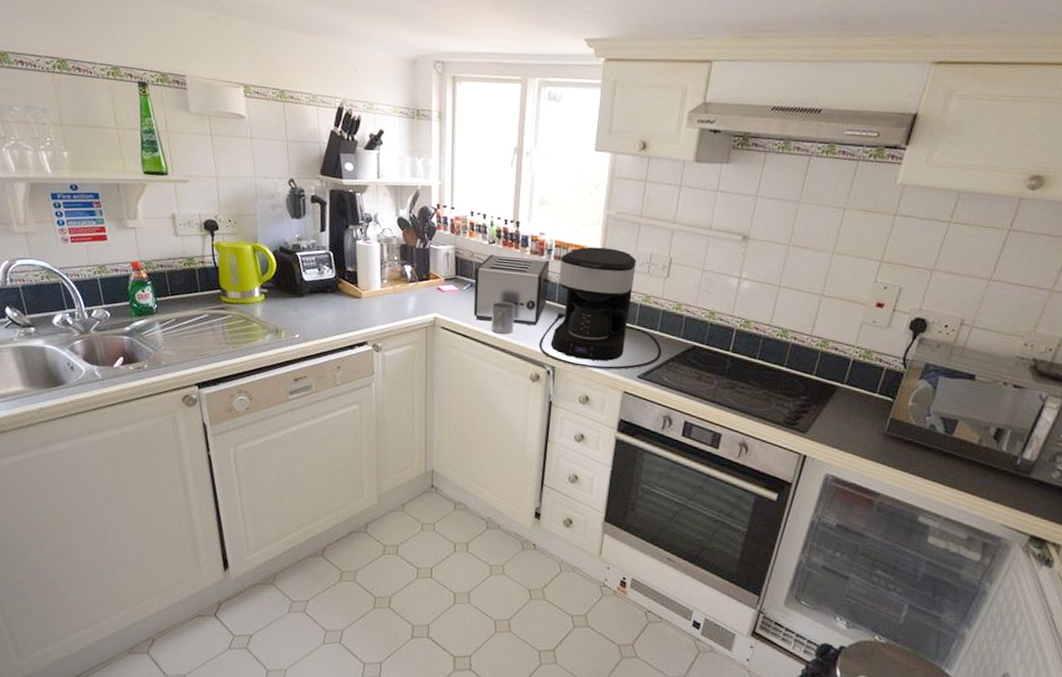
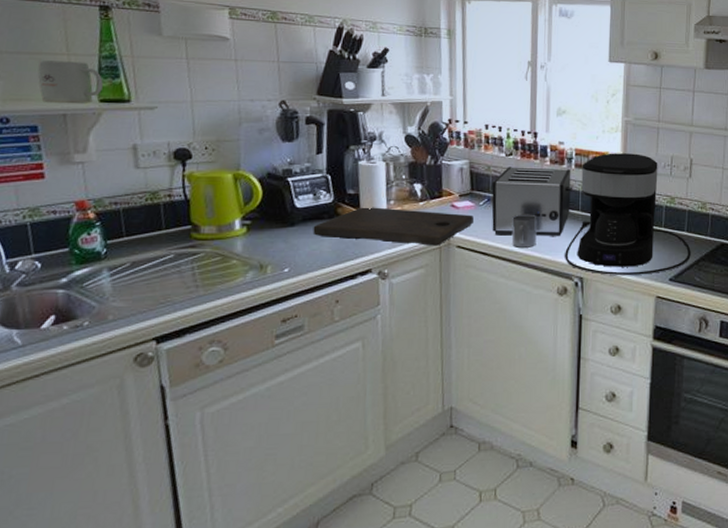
mug: none [94,133,146,175] -> present [37,60,103,104]
cutting board: none [318,284,458,325] -> present [313,207,475,246]

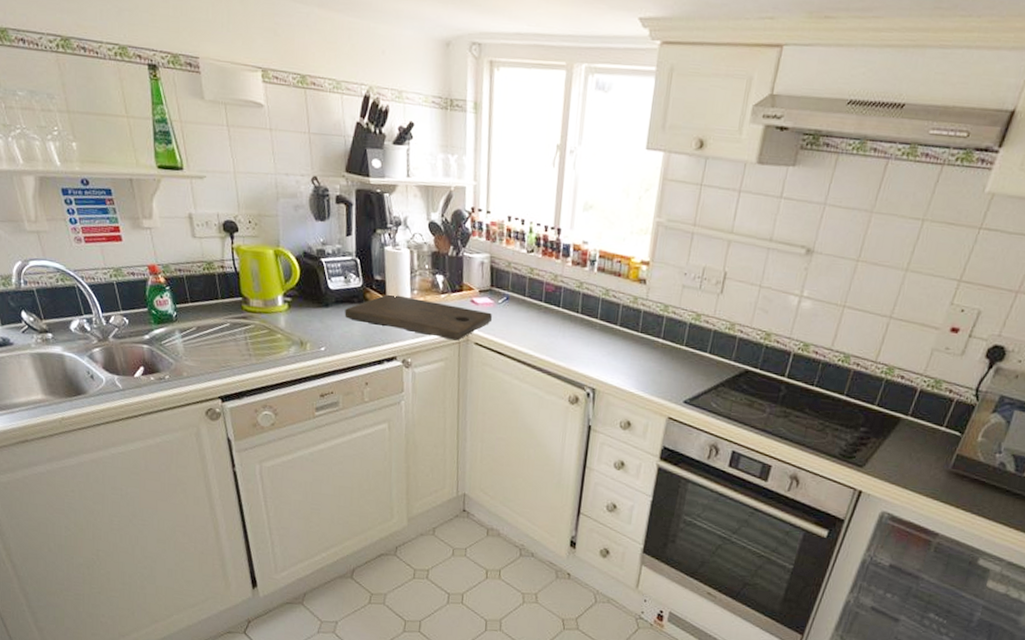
mug: present [37,60,103,104] -> none [104,122,159,169]
toaster: present [491,167,573,237] -> none [509,264,594,345]
mug: present [511,214,537,247] -> none [527,316,555,352]
coffee maker: present [565,153,691,276] -> none [579,258,711,394]

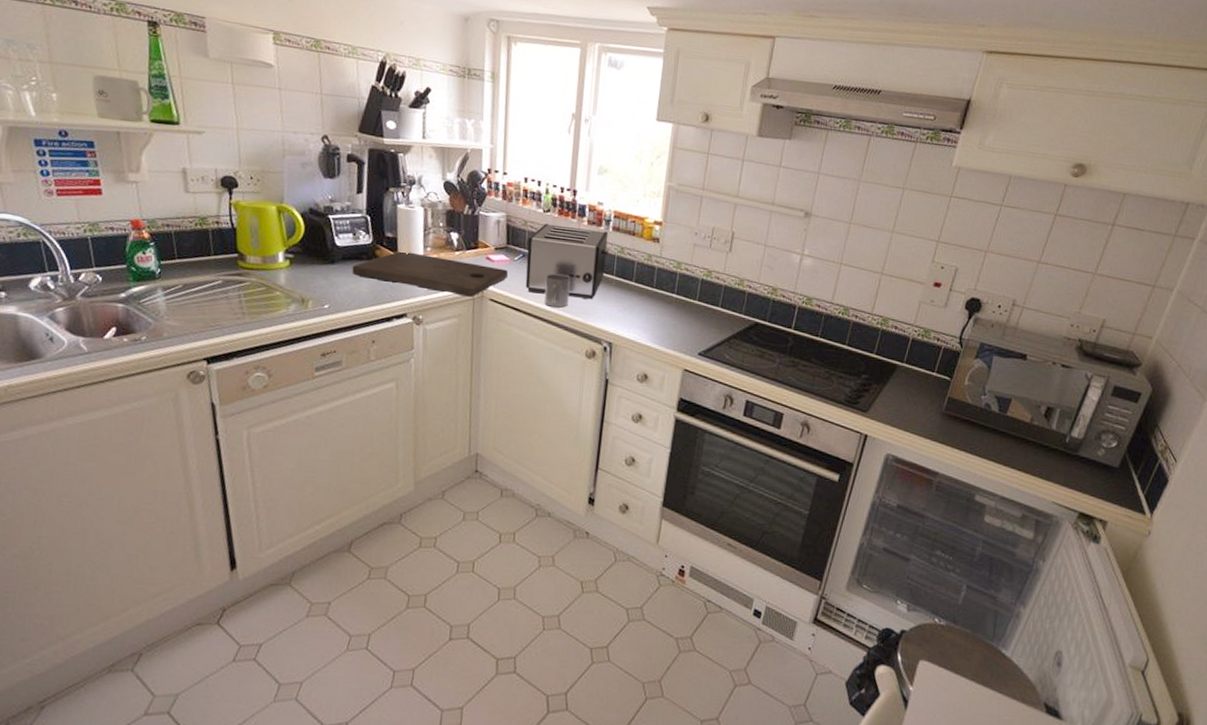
mug: none [104,122,159,169] -> present [91,74,154,123]
toaster: none [509,264,594,345] -> present [525,223,610,300]
mug: none [527,316,555,352] -> present [543,273,571,308]

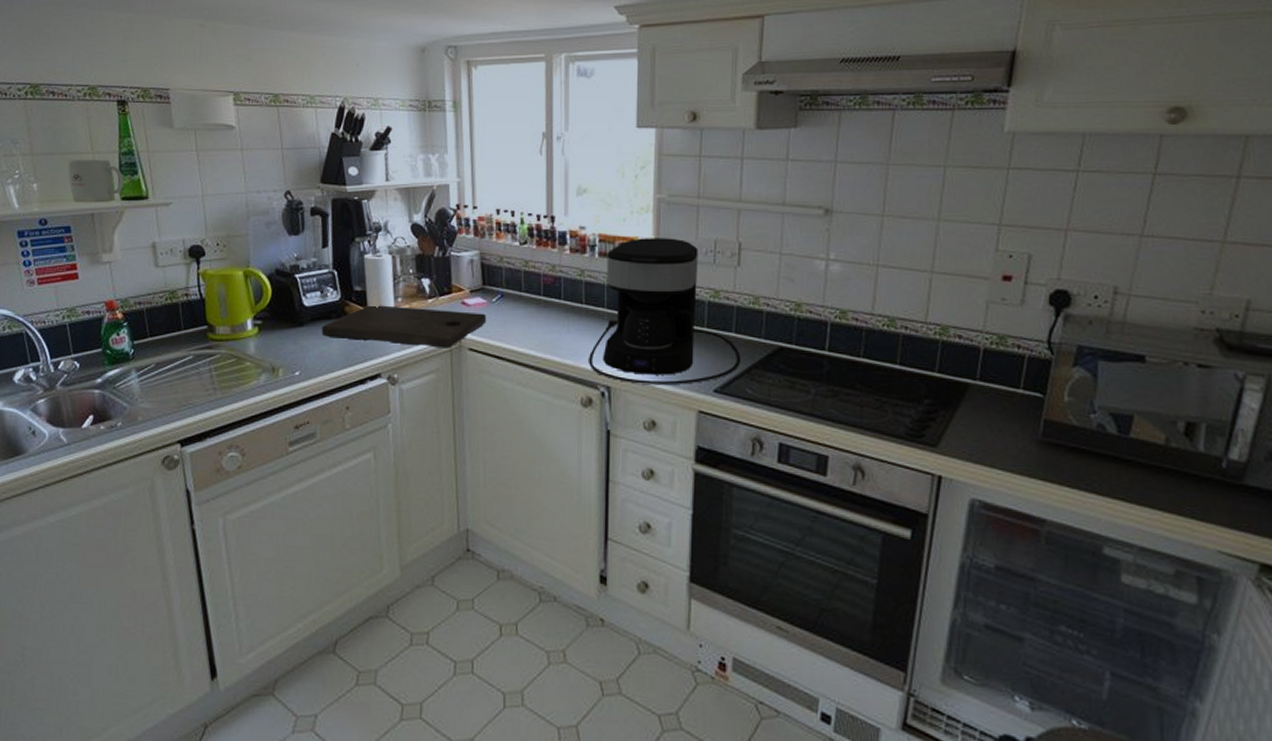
toaster: present [525,223,610,300] -> none [505,257,597,339]
mug: present [543,273,571,308] -> none [528,312,557,351]
coffee maker: none [595,218,723,347] -> present [589,238,741,386]

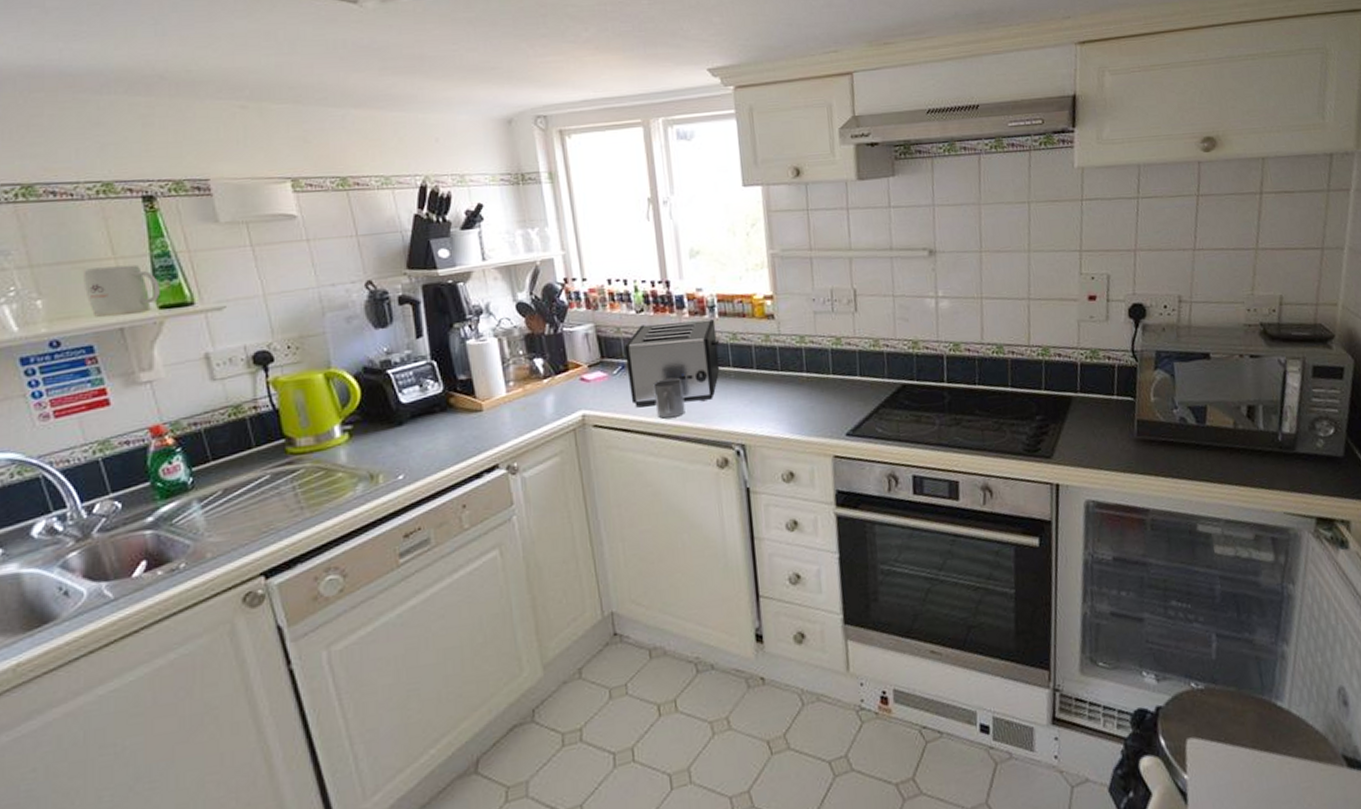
cutting board: present [321,305,487,348] -> none [424,387,610,434]
toaster: none [505,257,597,339] -> present [625,319,720,408]
mug: none [528,312,557,351] -> present [653,377,685,419]
coffee maker: present [589,238,741,386] -> none [720,291,868,438]

